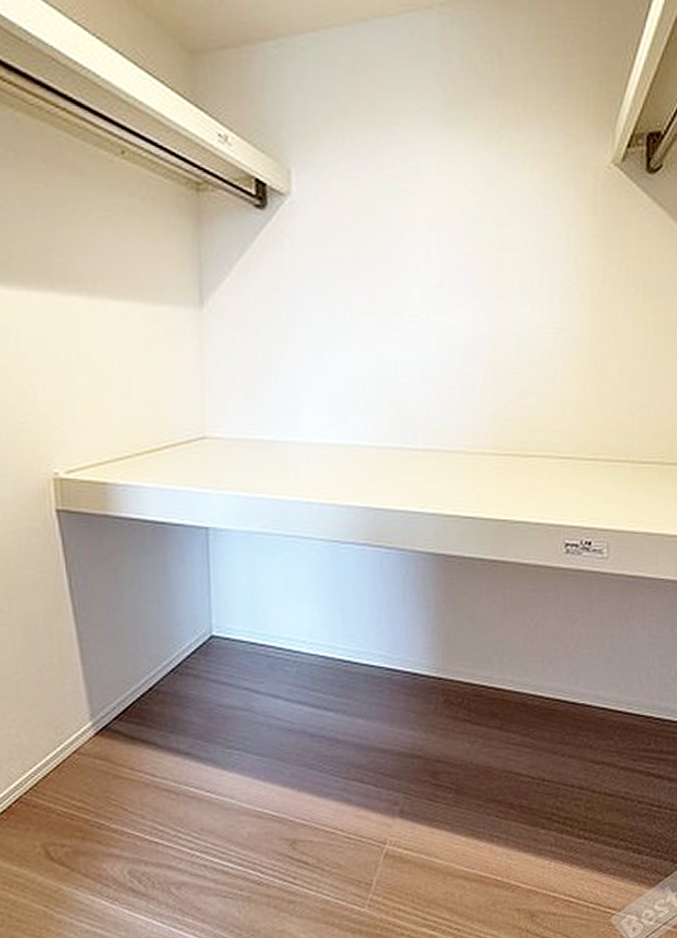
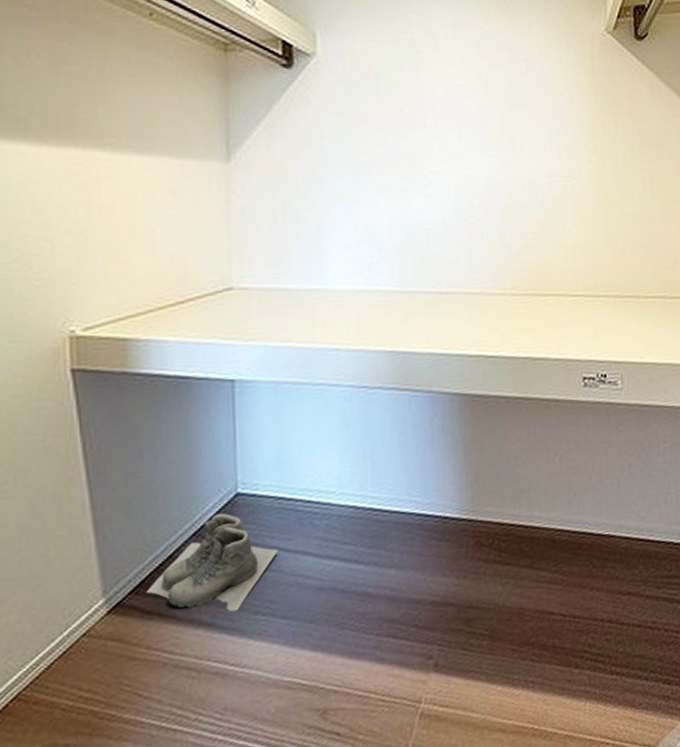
boots: none [129,653,251,744] -> present [146,513,278,612]

